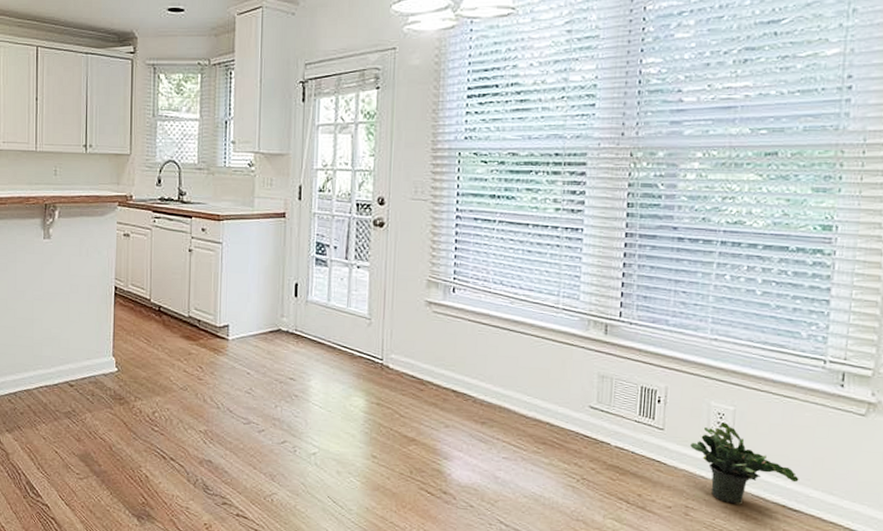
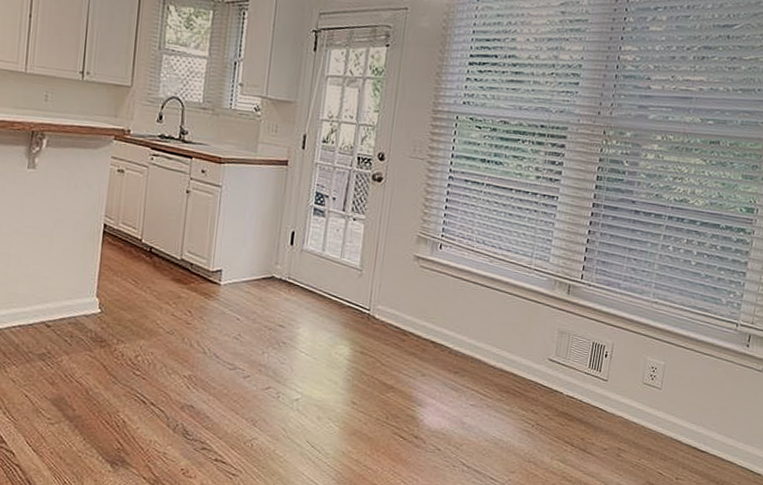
potted plant: present [690,422,799,505] -> none [627,375,708,447]

